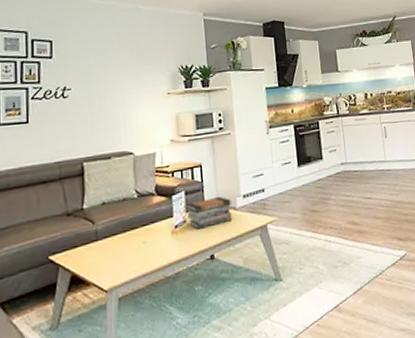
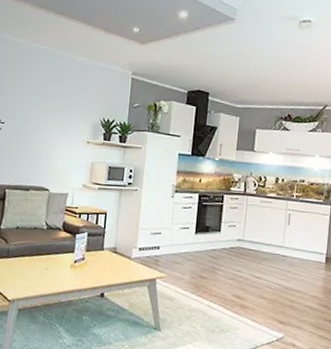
book stack: present [186,196,233,230] -> none [86,243,128,269]

